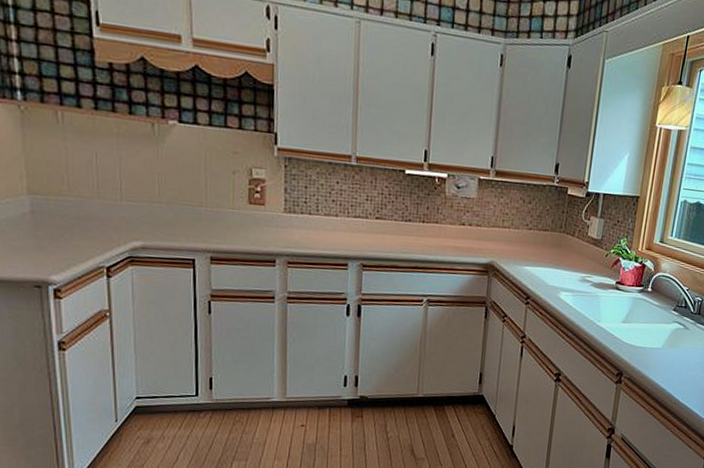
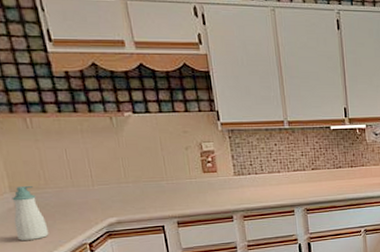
soap bottle: none [26,189,64,254] -> present [11,186,49,240]

